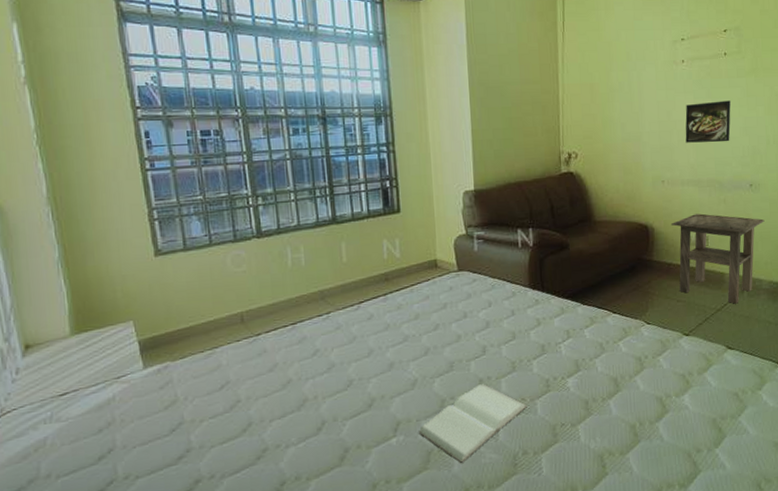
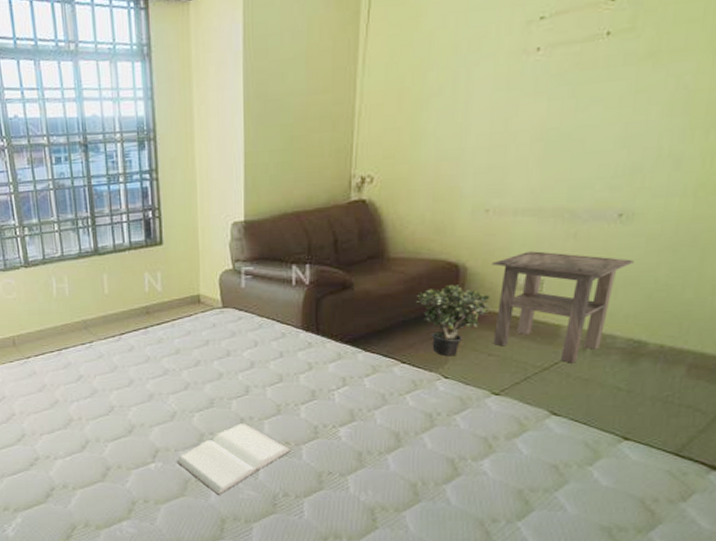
potted plant: none [619,242,675,305] -> present [415,285,491,357]
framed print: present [685,100,731,143] -> none [527,100,608,161]

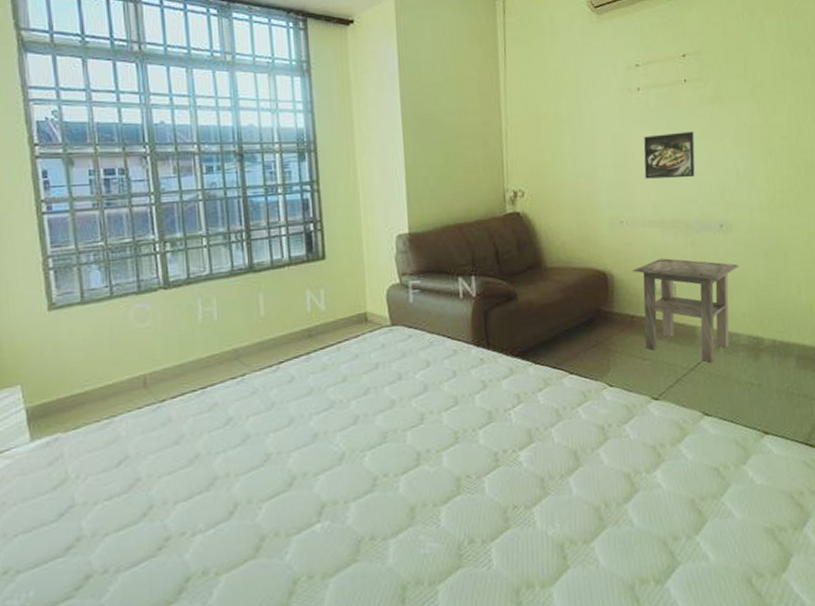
book: present [176,423,291,495] -> none [346,458,473,554]
potted plant: present [415,285,491,357] -> none [574,292,638,364]
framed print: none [527,100,608,161] -> present [643,131,695,179]

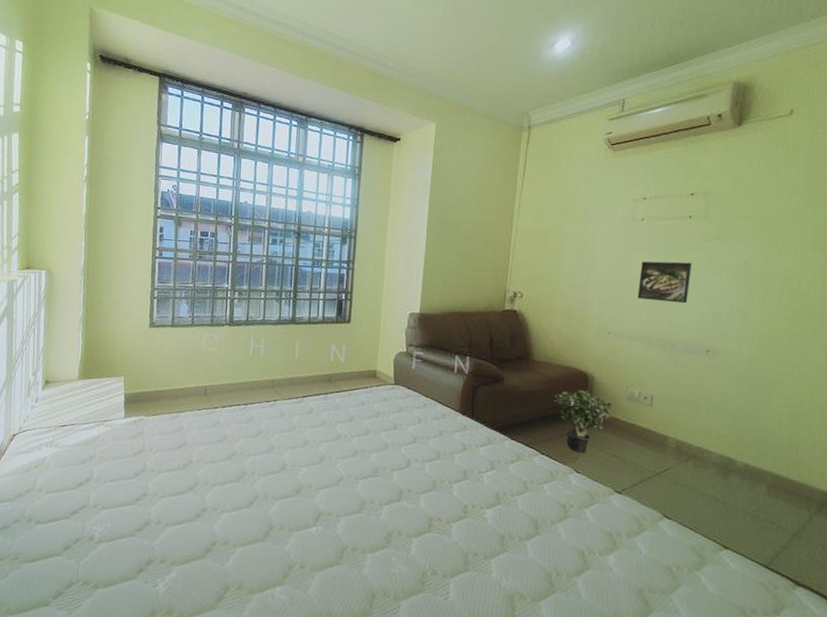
potted plant: none [574,292,638,364] -> present [553,390,613,453]
side table: present [632,258,739,363] -> none [612,370,720,472]

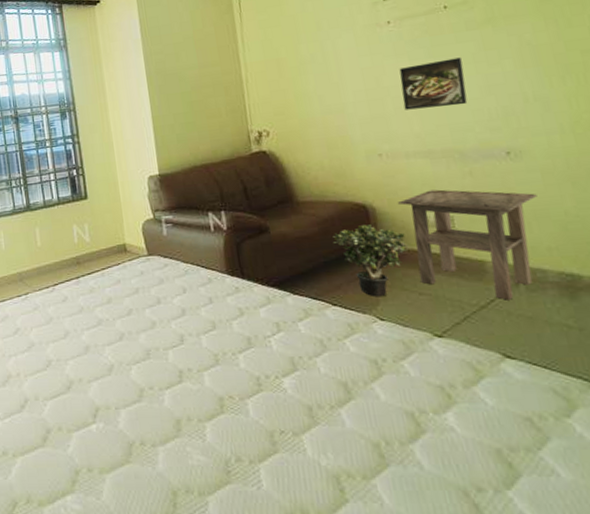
side table: none [612,370,720,472] -> present [397,189,537,300]

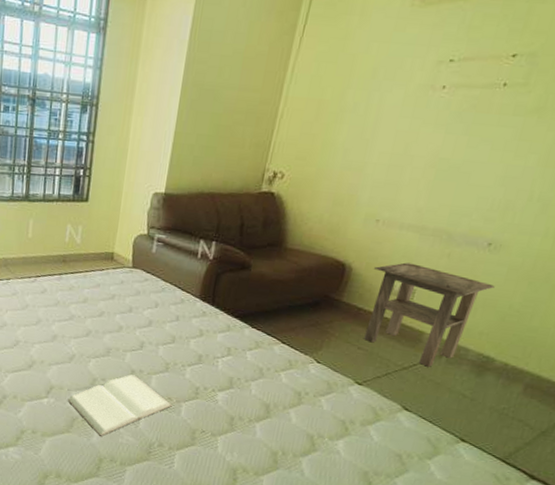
book: none [118,376,237,461] -> present [67,374,172,436]
potted plant: present [332,224,409,297] -> none [303,280,368,344]
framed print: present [399,57,468,110] -> none [419,139,495,190]

